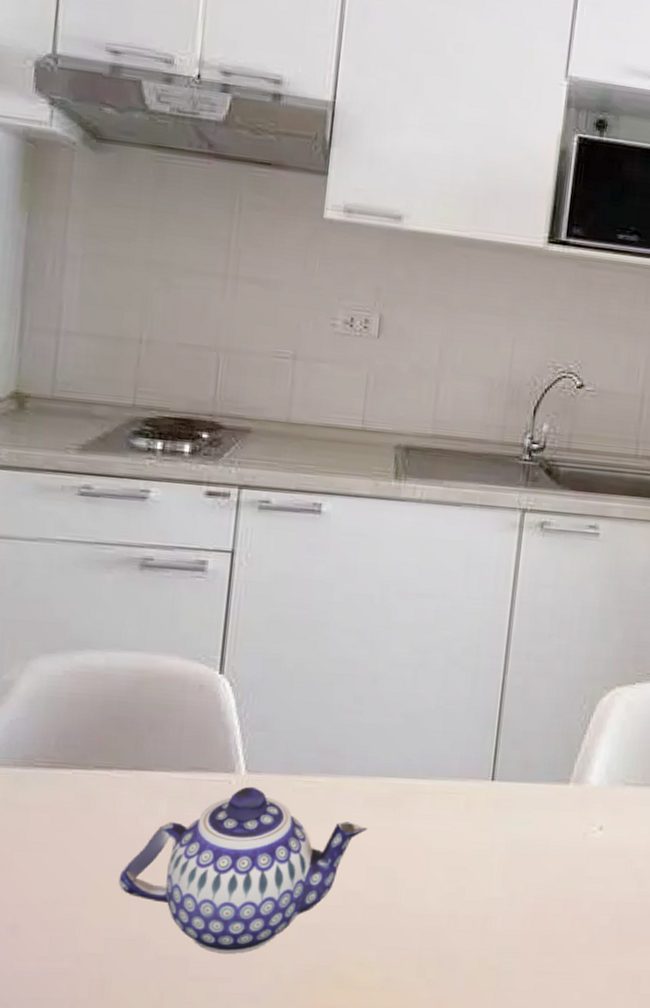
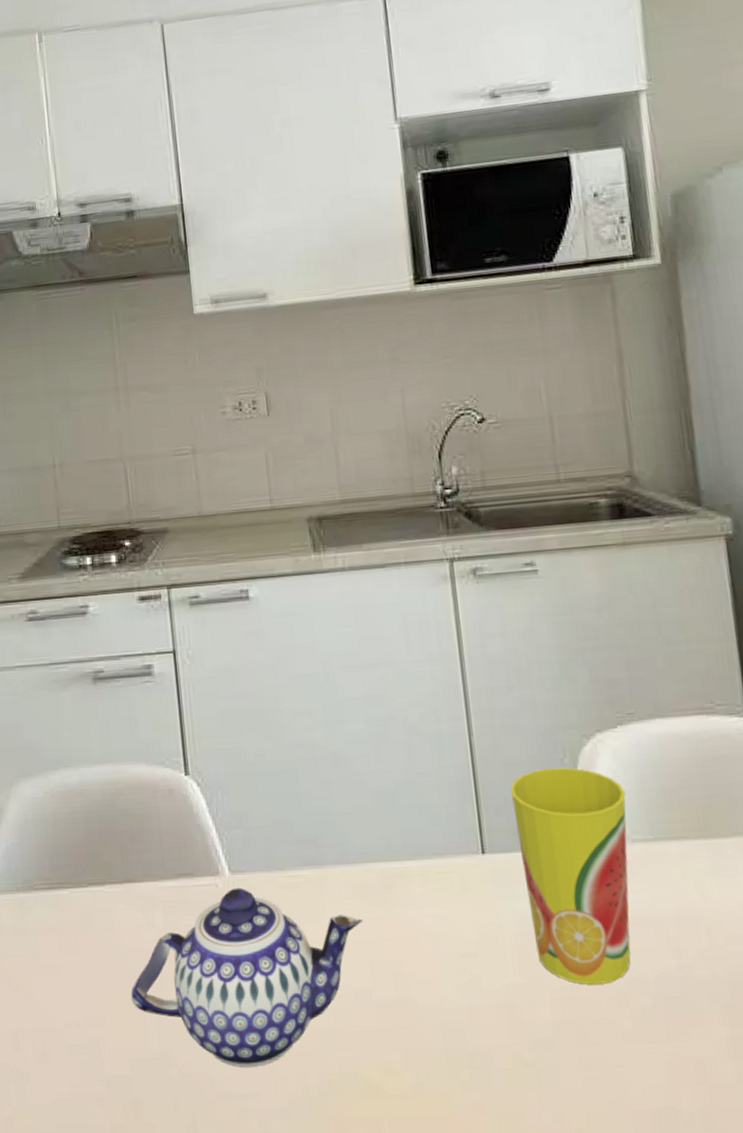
cup: none [521,711,629,904] -> present [510,767,631,985]

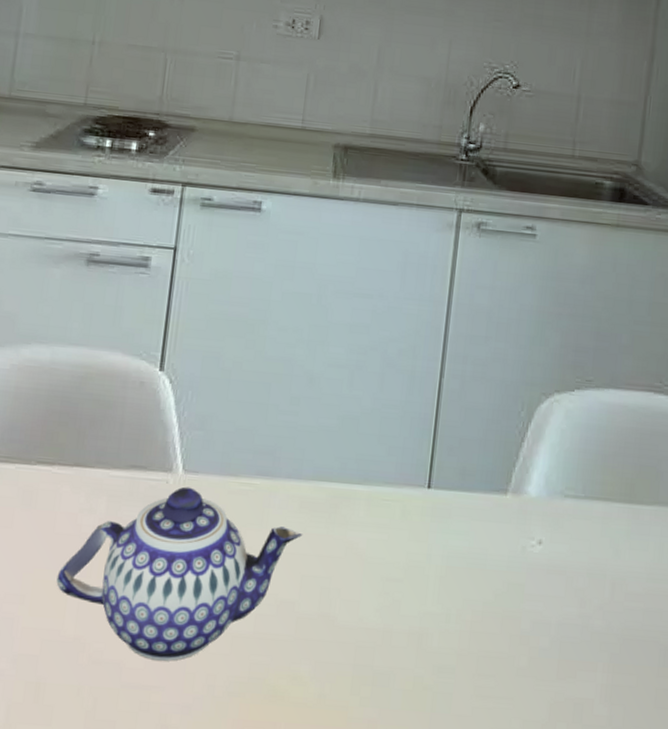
cup: present [510,767,631,985] -> none [457,417,569,623]

